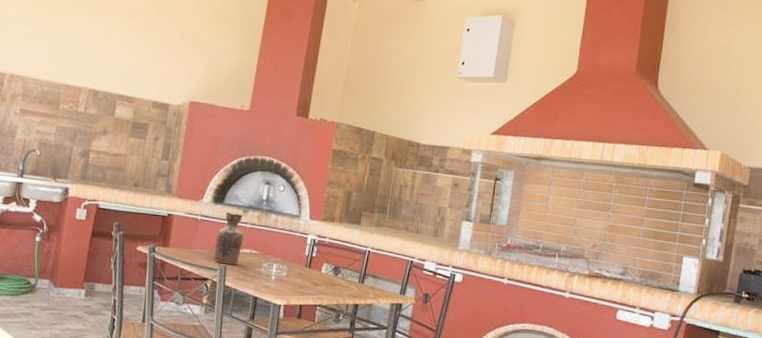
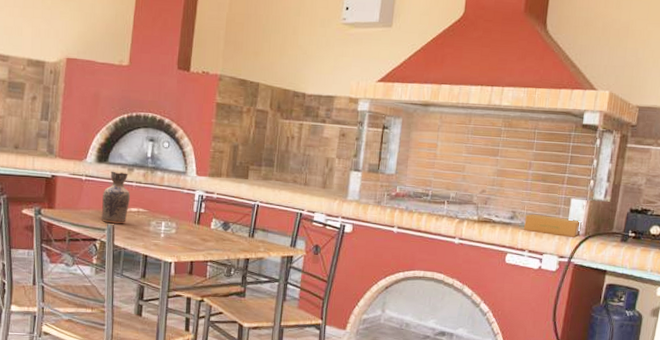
box: none [635,270,694,297] -> present [524,214,582,239]

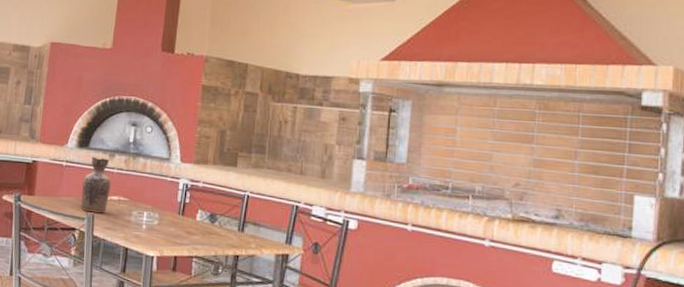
box: present [524,214,582,239] -> none [574,213,651,245]

